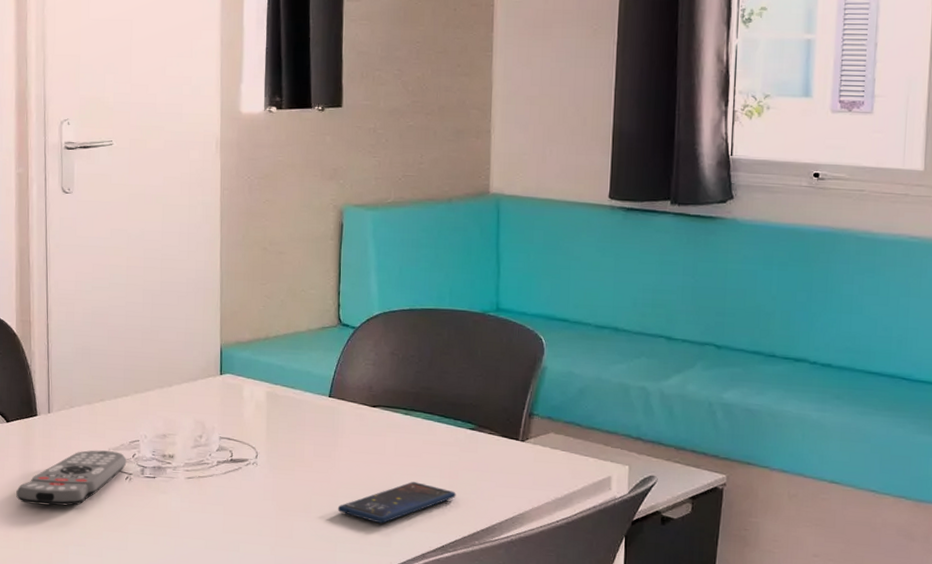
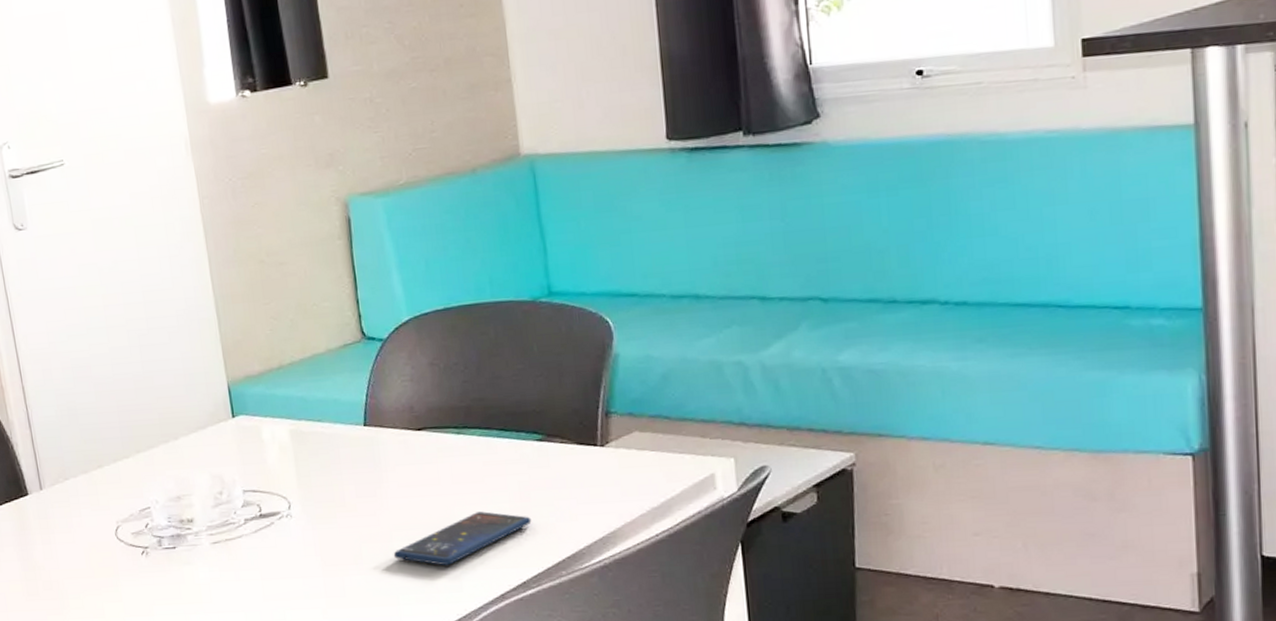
remote control: present [16,450,127,506] -> none [18,524,140,597]

